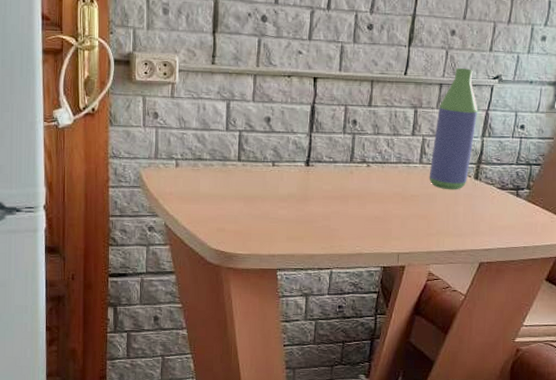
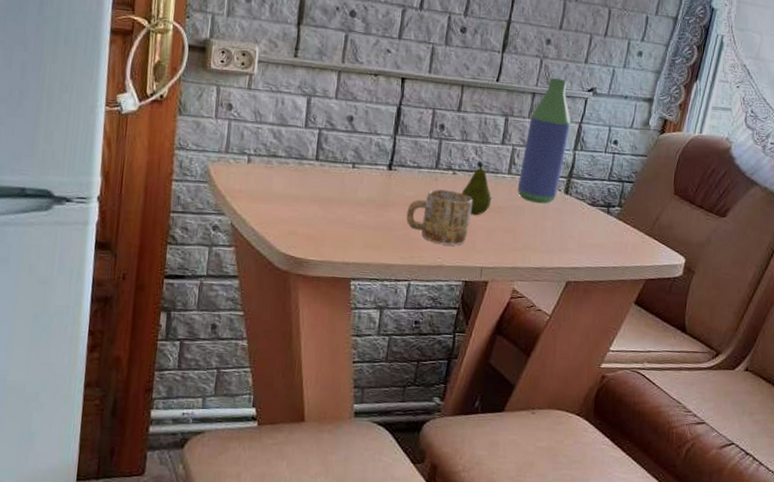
mug: none [325,182,387,234] -> present [406,189,472,246]
fruit: none [376,152,404,205] -> present [461,160,491,216]

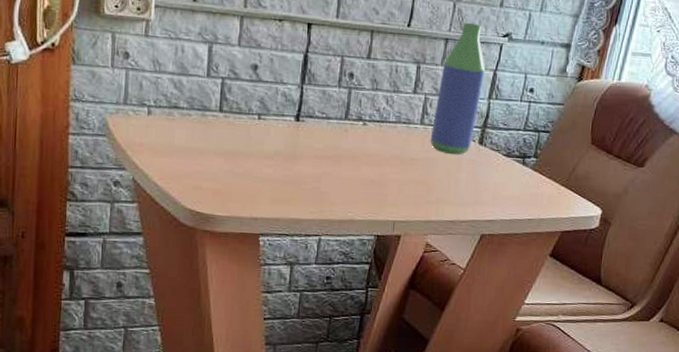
mug: present [406,189,472,246] -> none [316,141,384,200]
fruit: present [461,160,491,216] -> none [372,110,403,168]

